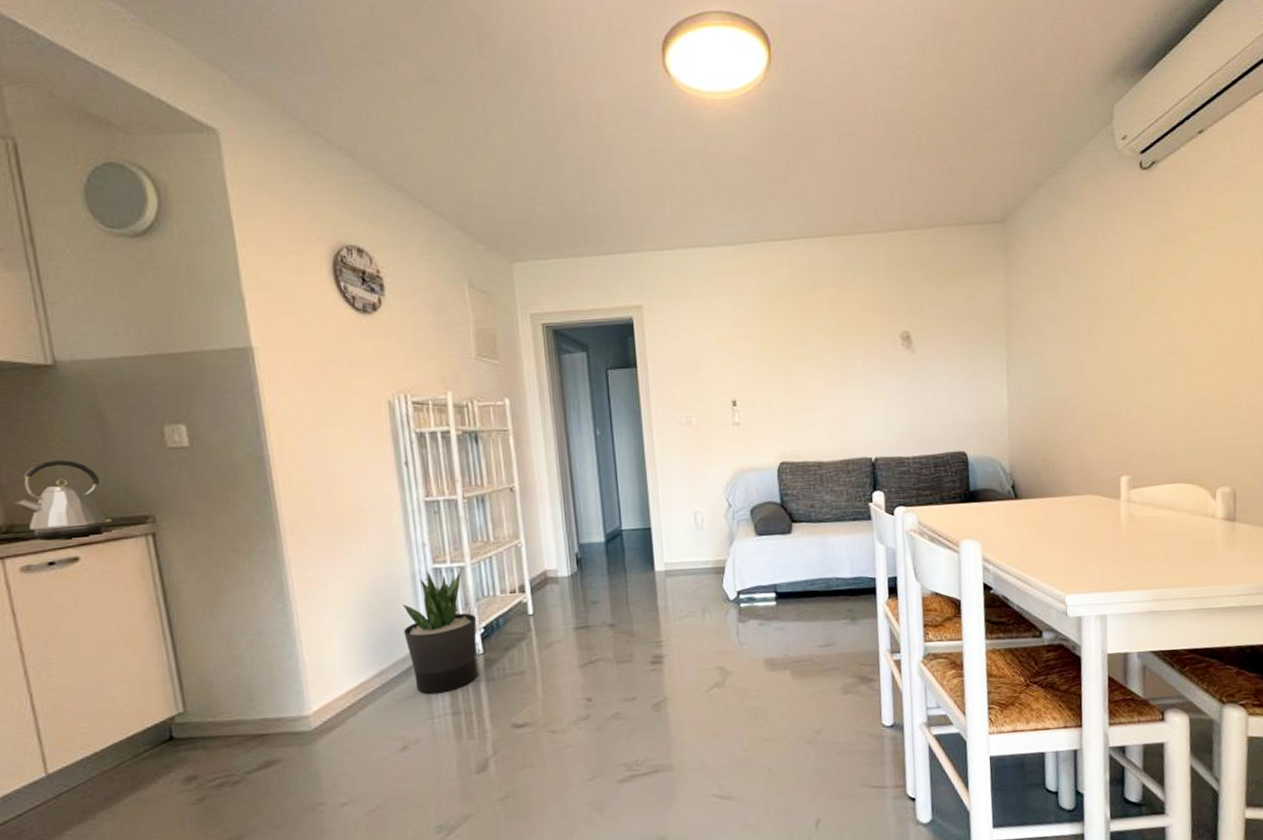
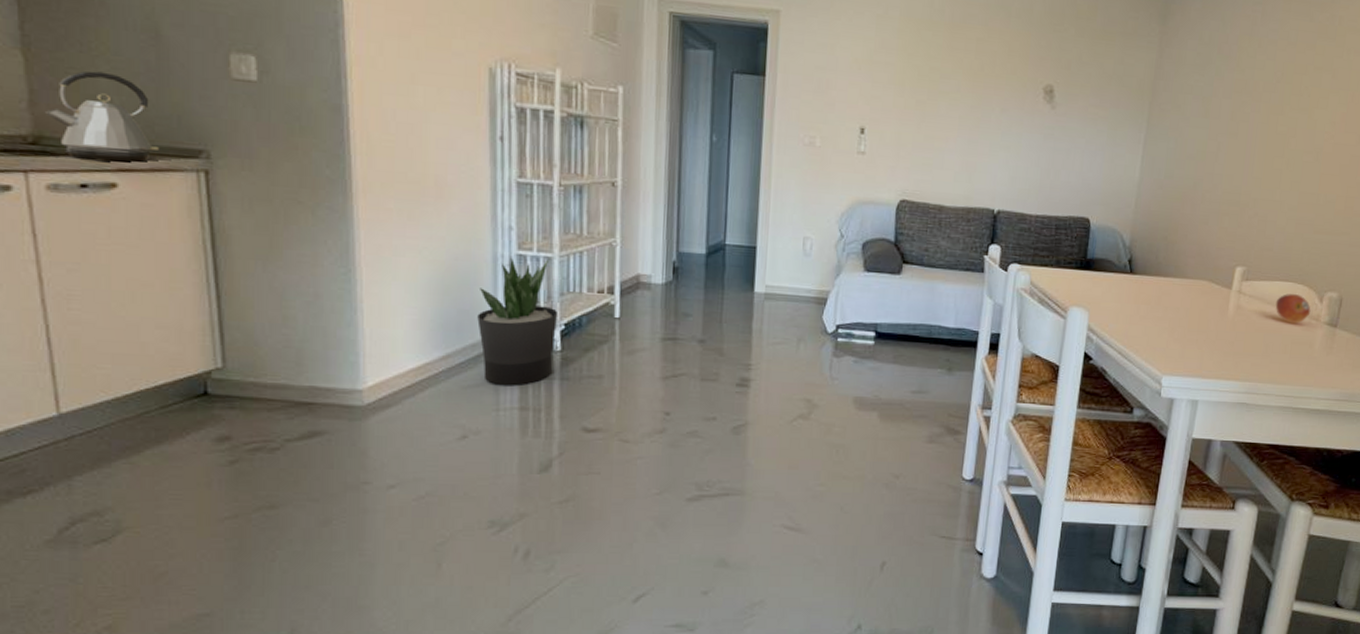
fruit: none [1167,494,1206,524] -> present [1275,294,1311,324]

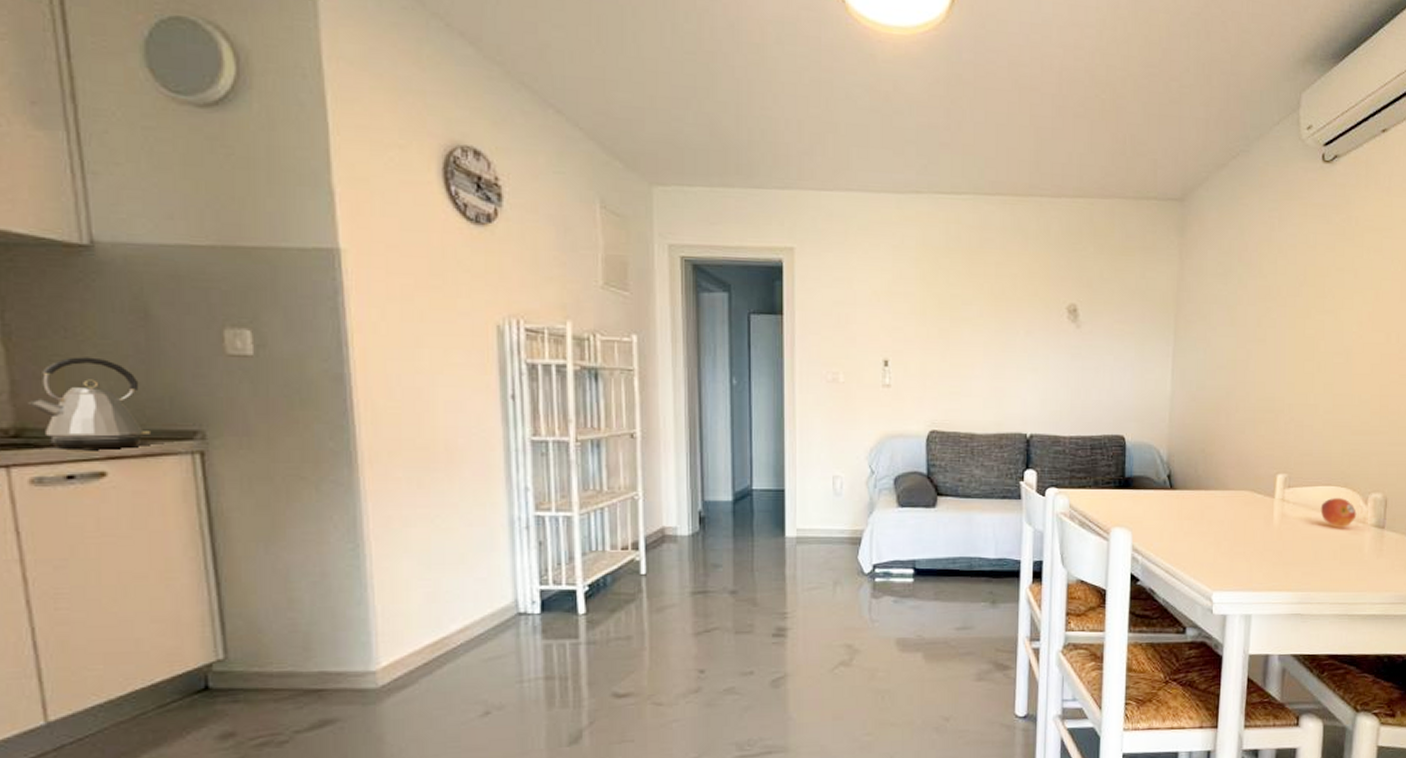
planter: present [477,257,557,386] -> none [496,519,580,655]

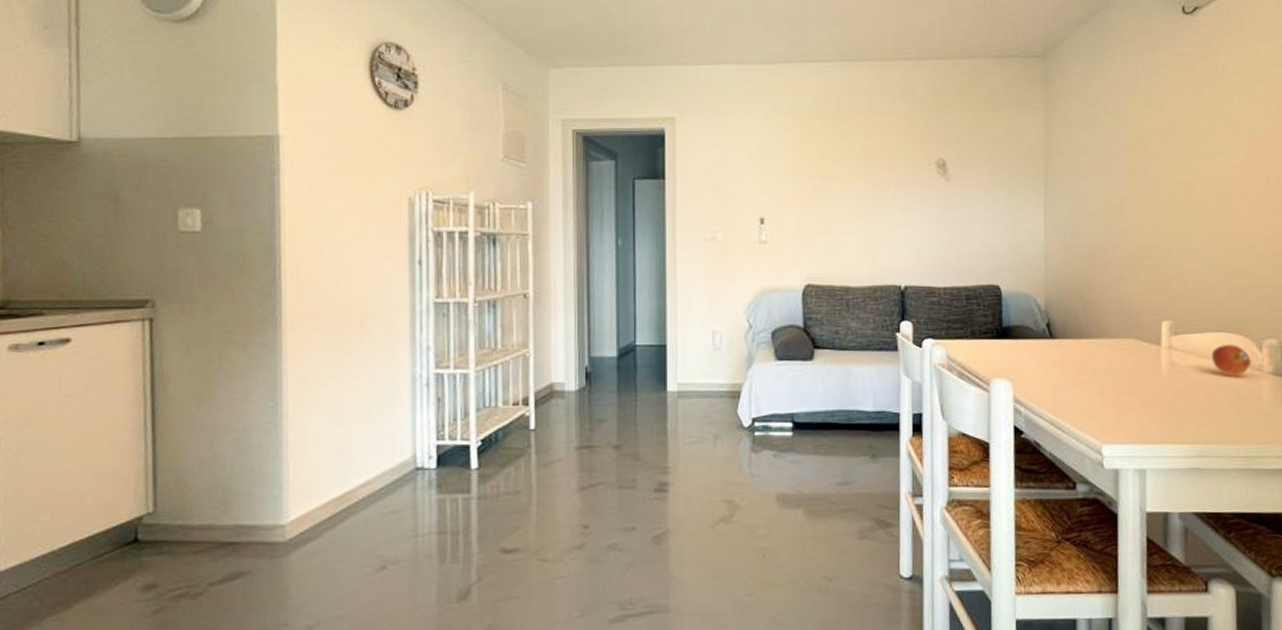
kettle: present [26,357,150,451] -> none [13,237,110,320]

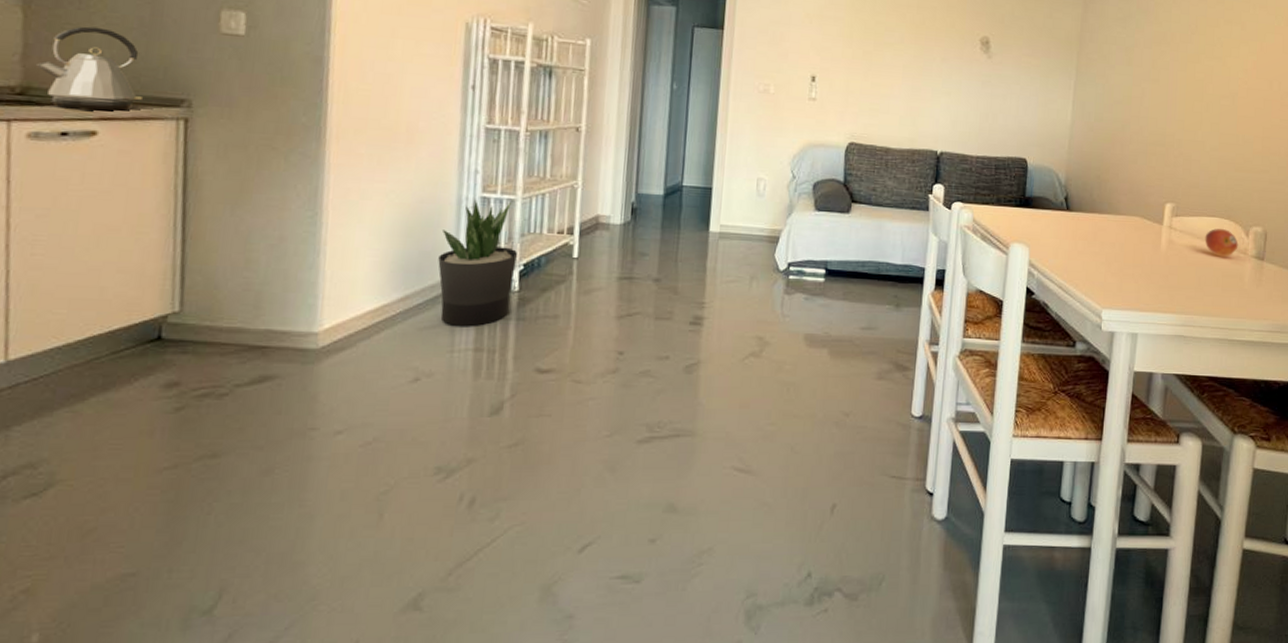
kettle: none [13,237,110,320] -> present [35,26,142,112]
planter: none [397,376,474,510] -> present [438,199,517,327]

